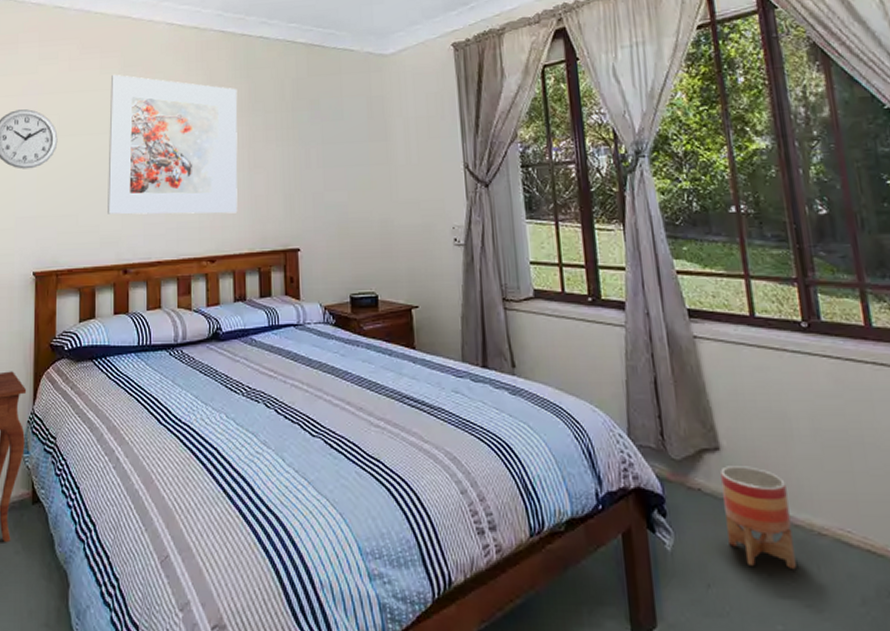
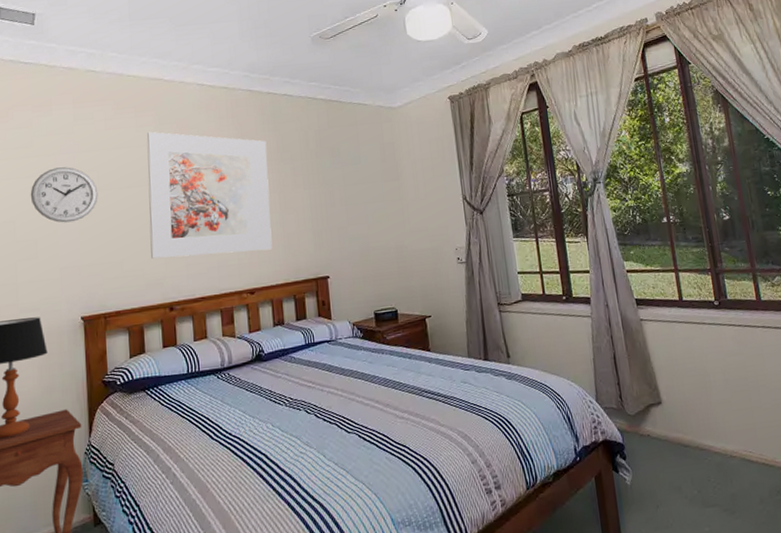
planter: present [720,466,796,570] -> none [663,413,717,488]

